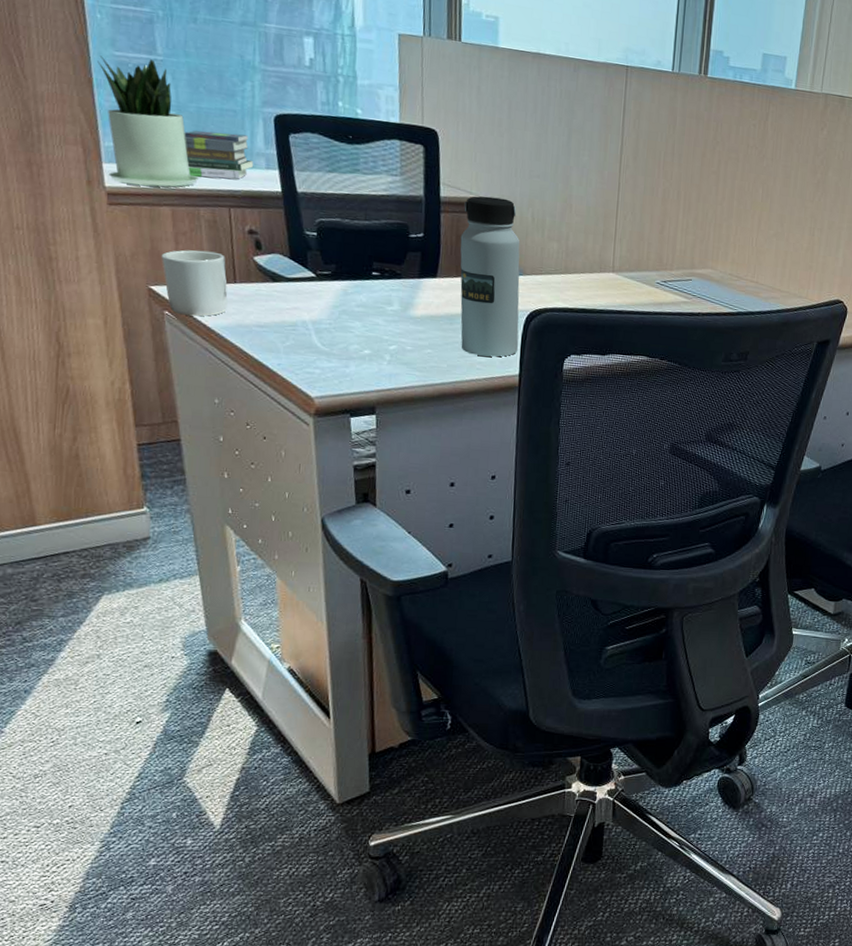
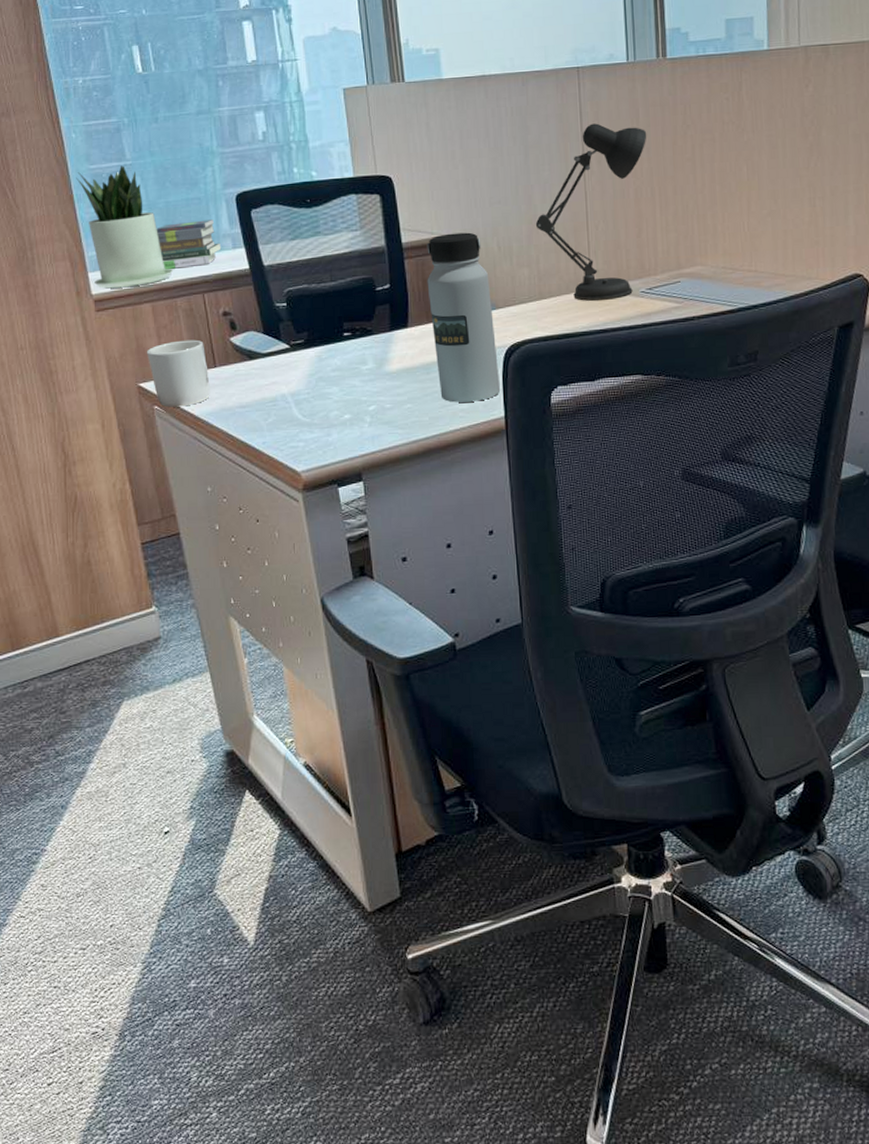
desk lamp: none [569,121,681,286] -> present [535,123,647,302]

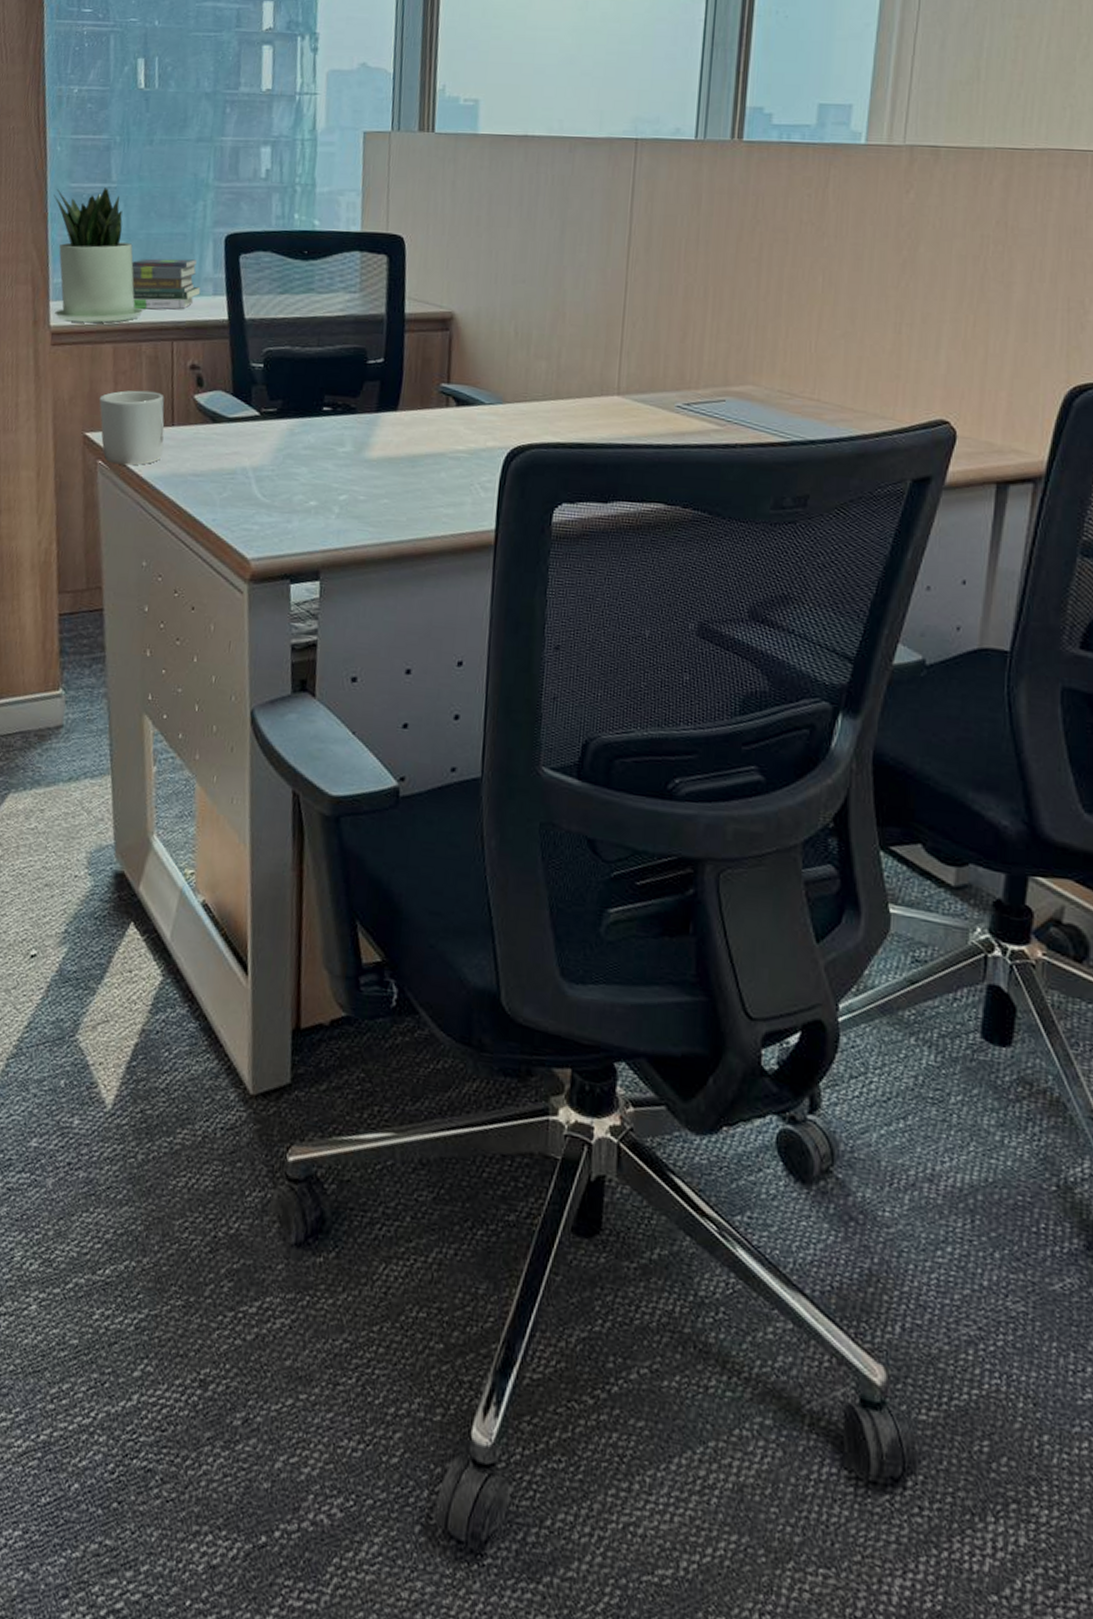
water bottle: present [427,232,501,403] -> none [424,309,500,508]
desk lamp: present [535,123,647,302] -> none [562,205,708,412]

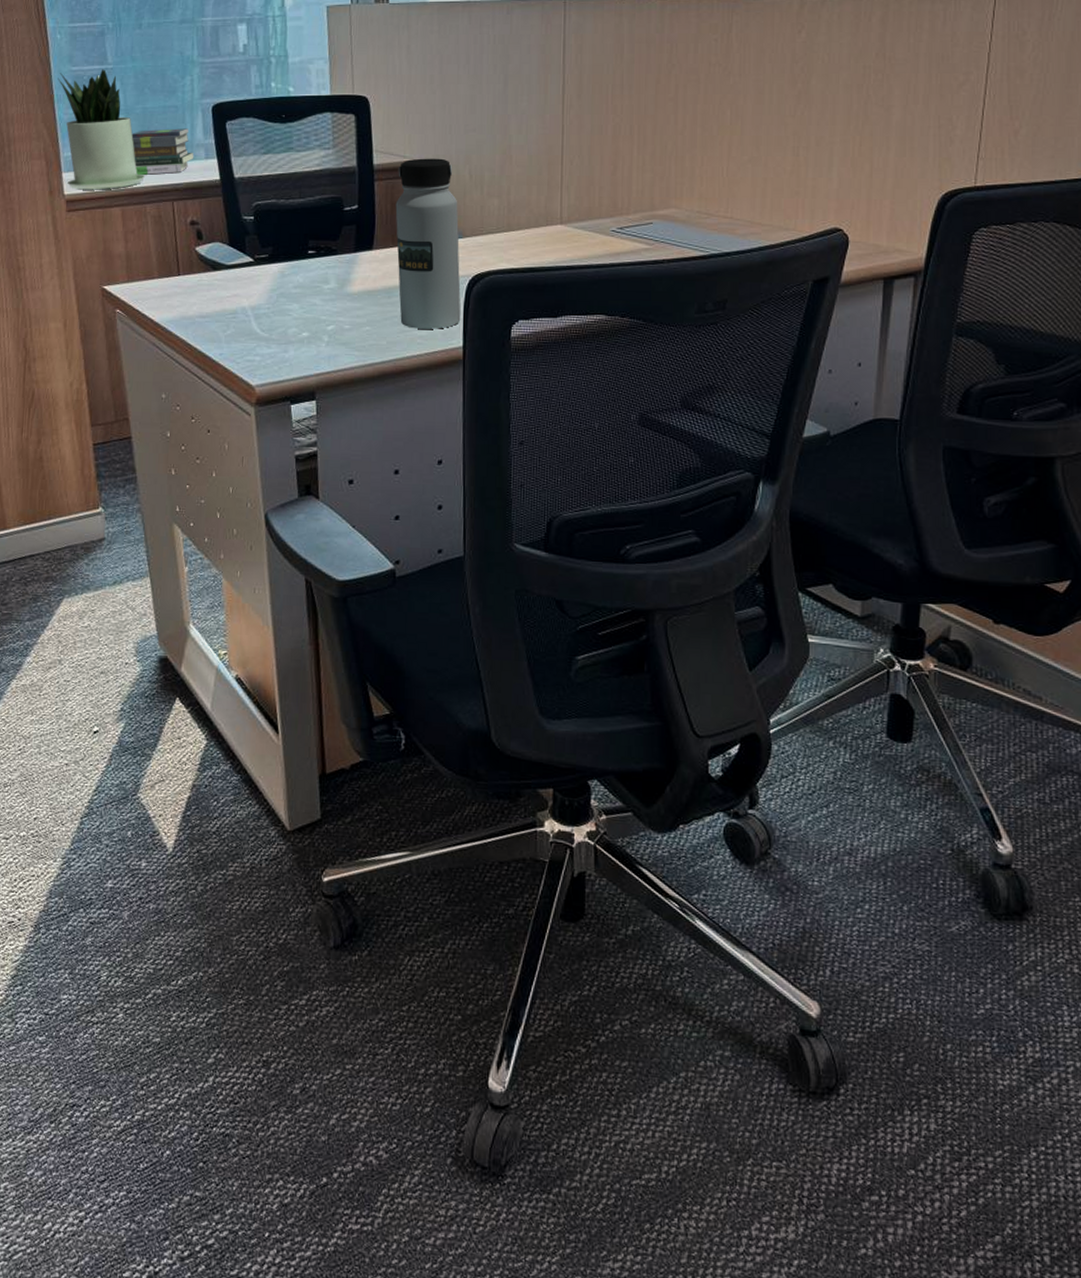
mug: present [98,390,165,466] -> none [112,246,173,312]
water bottle: none [424,309,500,508] -> present [395,158,461,329]

